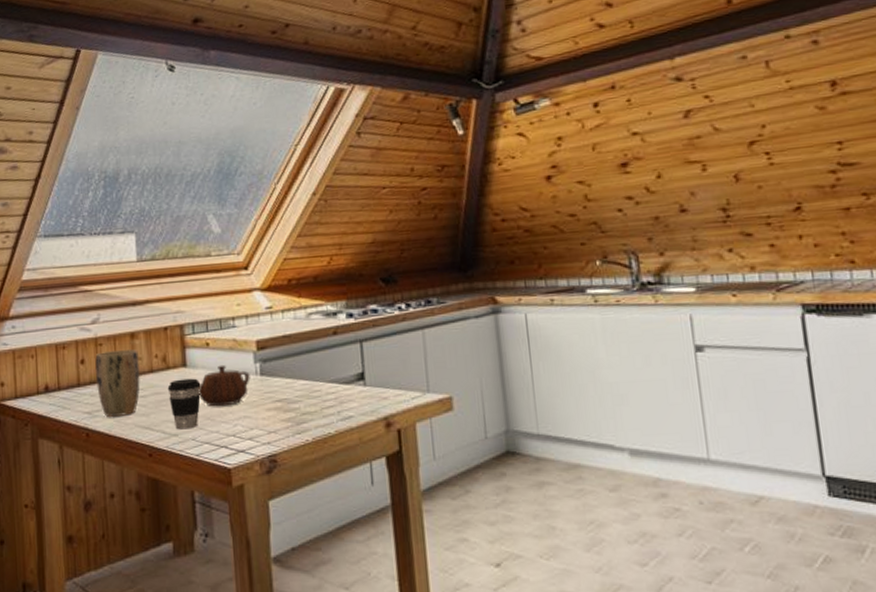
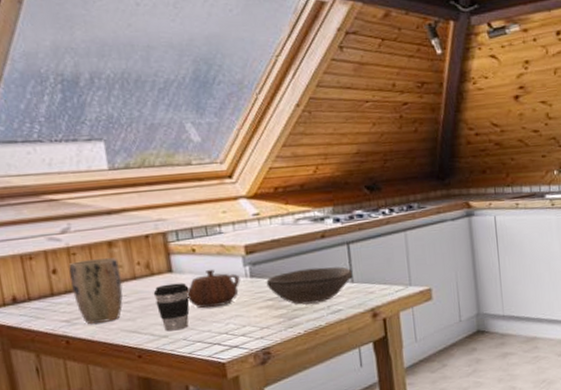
bowl: none [275,367,365,409] -> present [266,266,353,305]

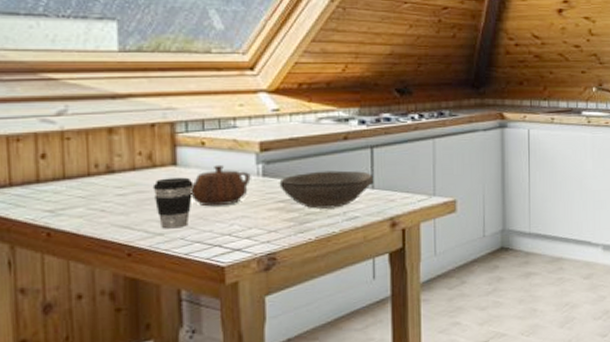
plant pot: present [68,257,123,324] -> none [60,145,119,216]

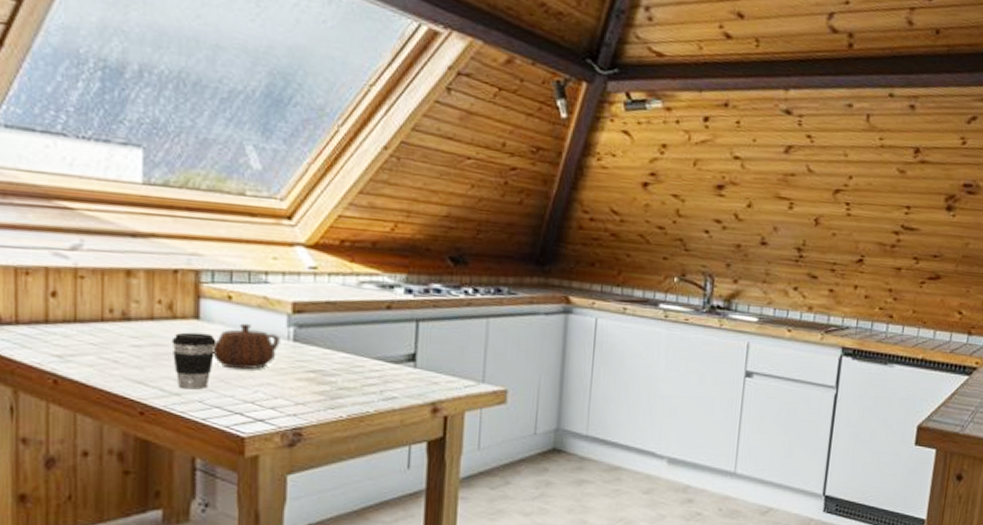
bowl: present [279,170,374,209] -> none [311,341,417,385]

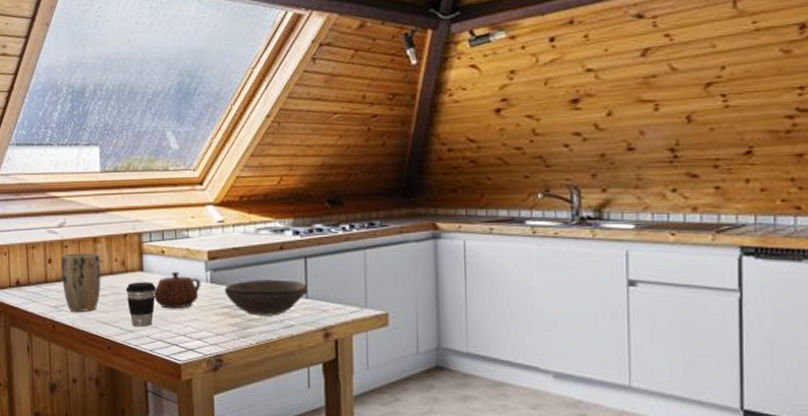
plant pot: none [73,286,135,365] -> present [61,253,101,311]
bowl: none [311,341,417,385] -> present [224,279,308,316]

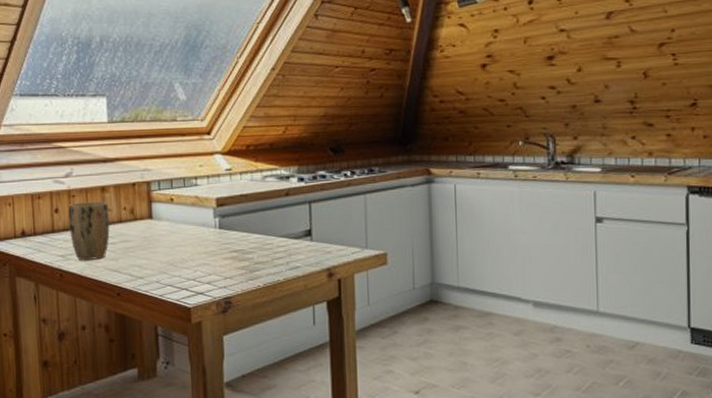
coffee cup: present [125,282,156,327] -> none [135,229,165,273]
teapot: present [152,271,201,309] -> none [161,218,210,255]
bowl: present [224,279,308,316] -> none [232,224,312,259]

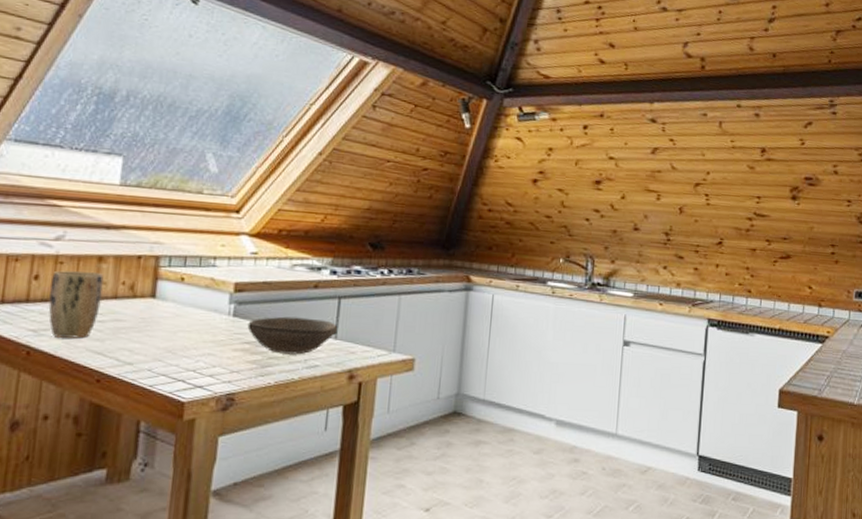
bowl: none [232,224,312,259] -> present [247,316,338,355]

